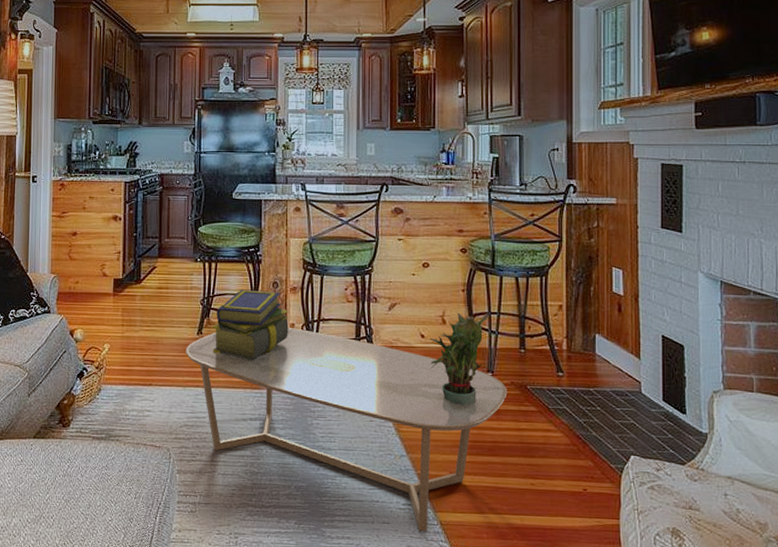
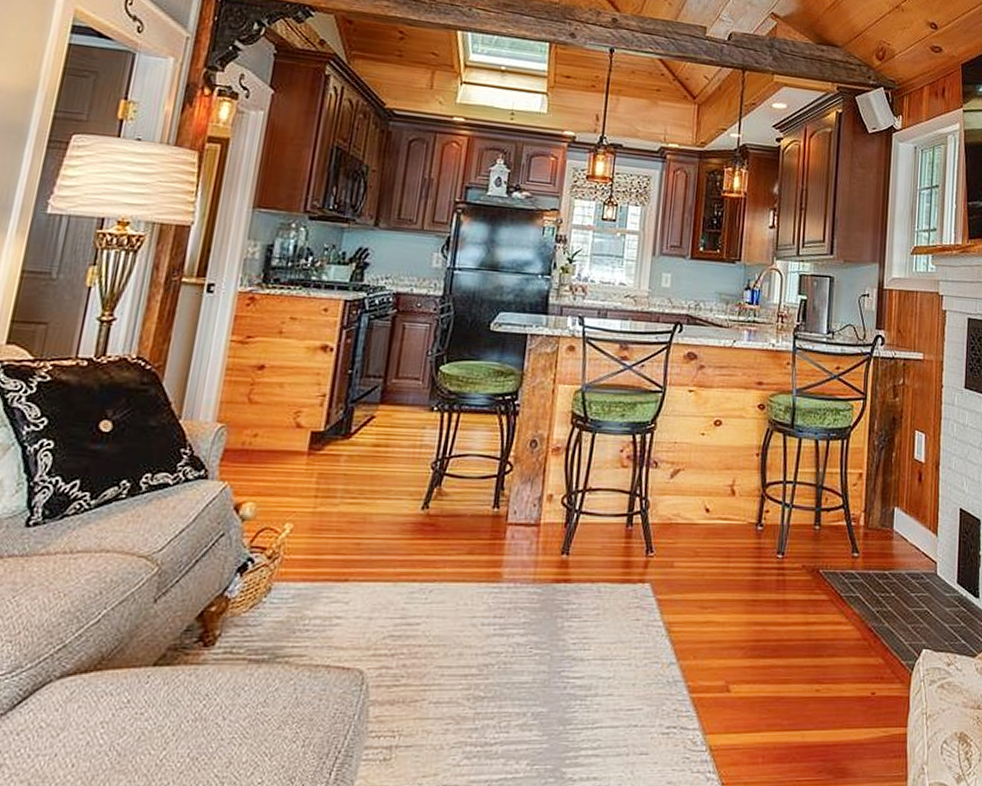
coffee table: present [186,328,507,532] -> none [402,500,798,762]
stack of books: present [212,290,289,361] -> none [440,449,547,544]
potted plant: present [429,313,489,406] -> none [713,482,784,596]

